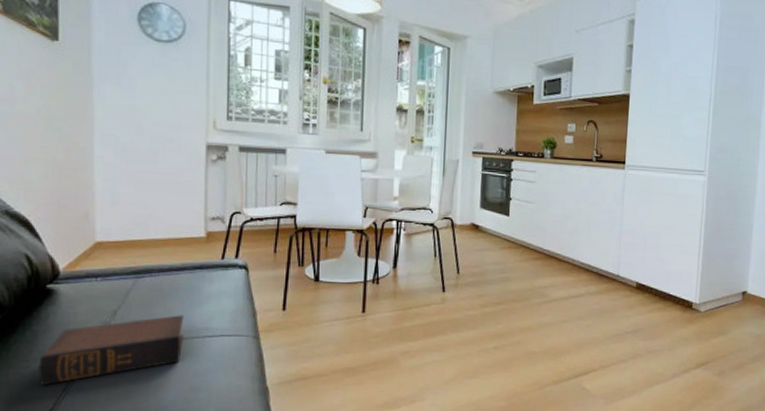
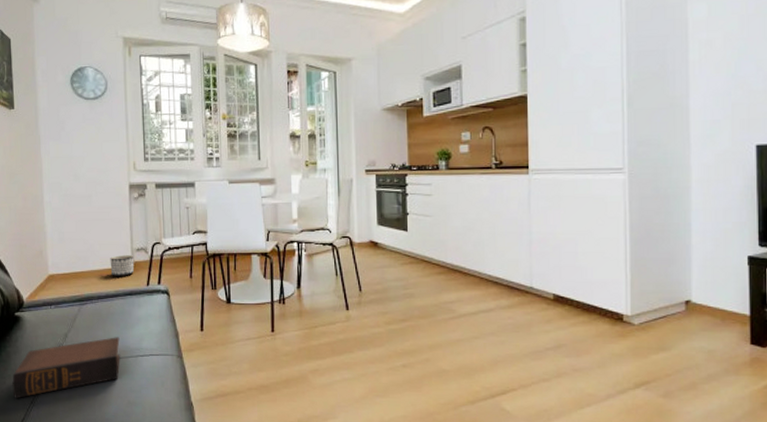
planter: none [177,223,208,247] -> present [110,255,134,276]

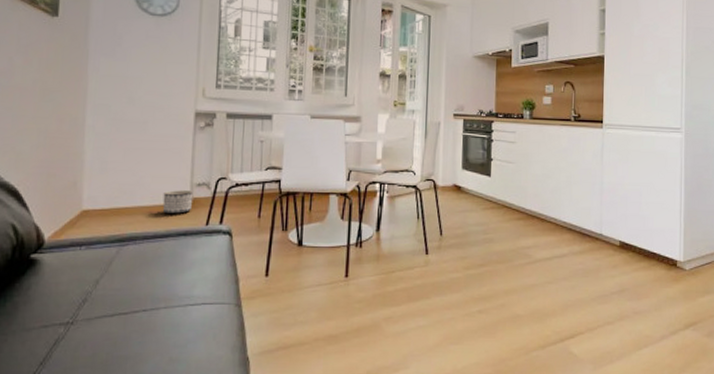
book: present [12,337,120,398] -> none [16,283,166,359]

